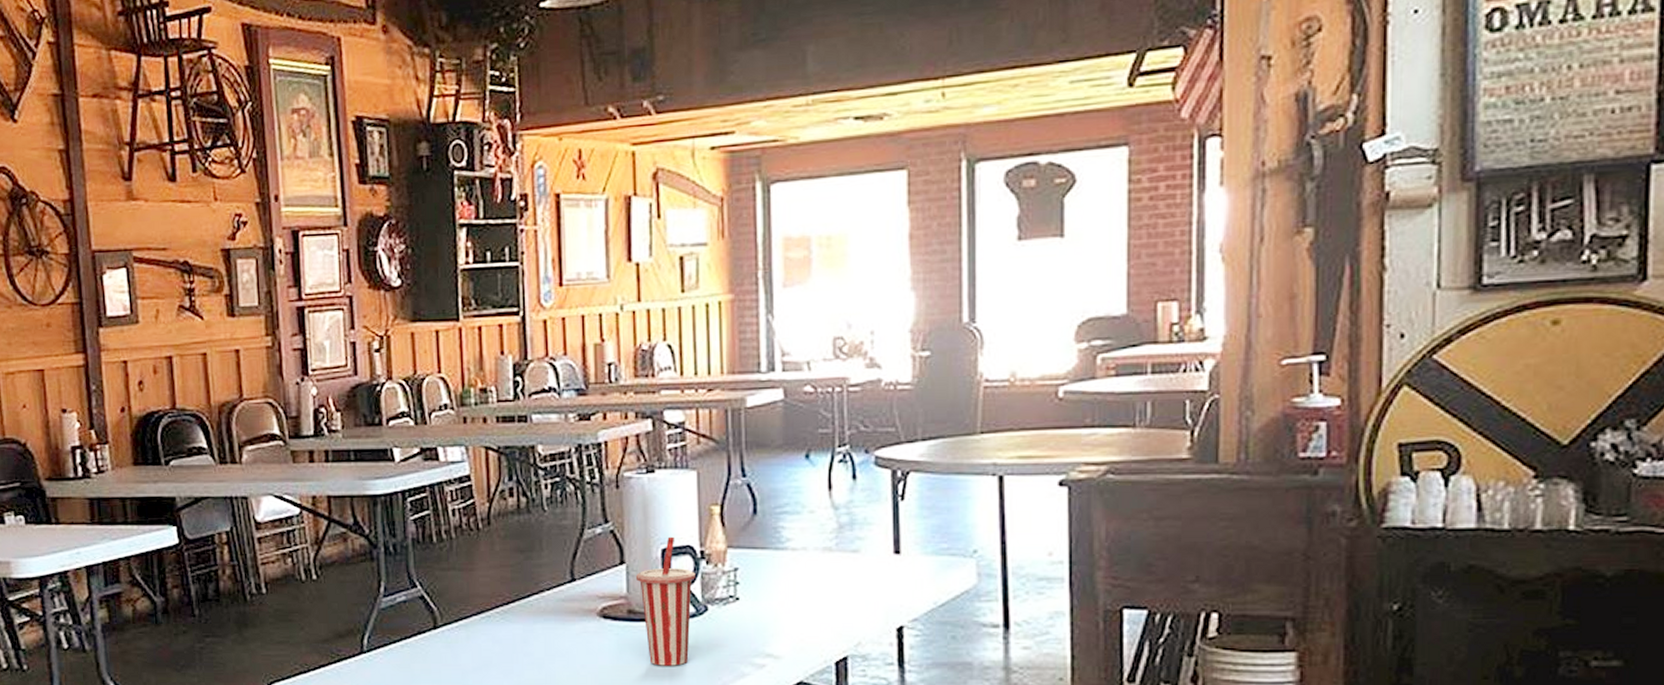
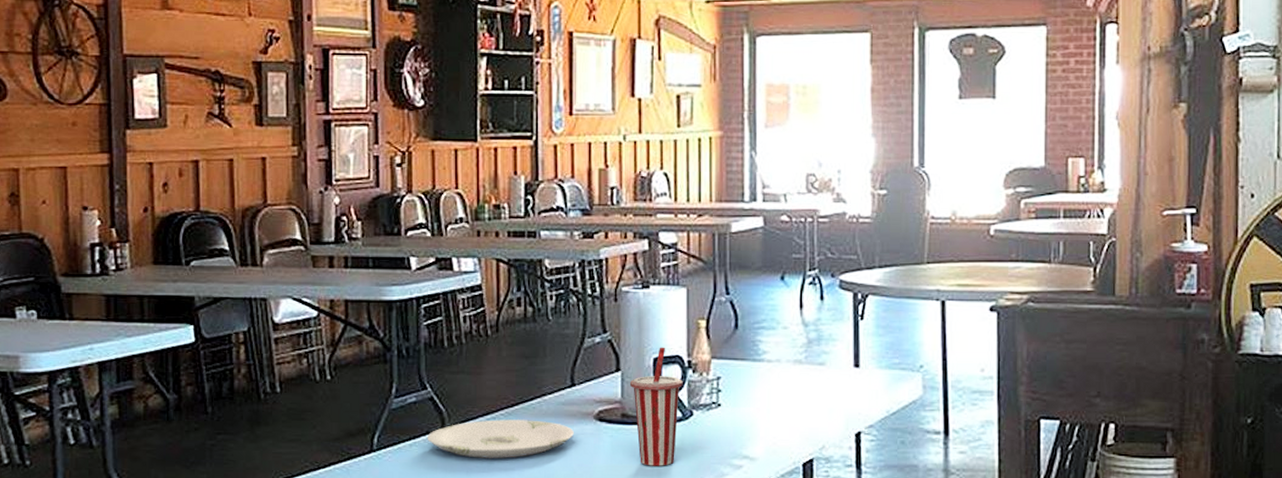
plate: none [418,618,576,659] -> present [426,419,574,458]

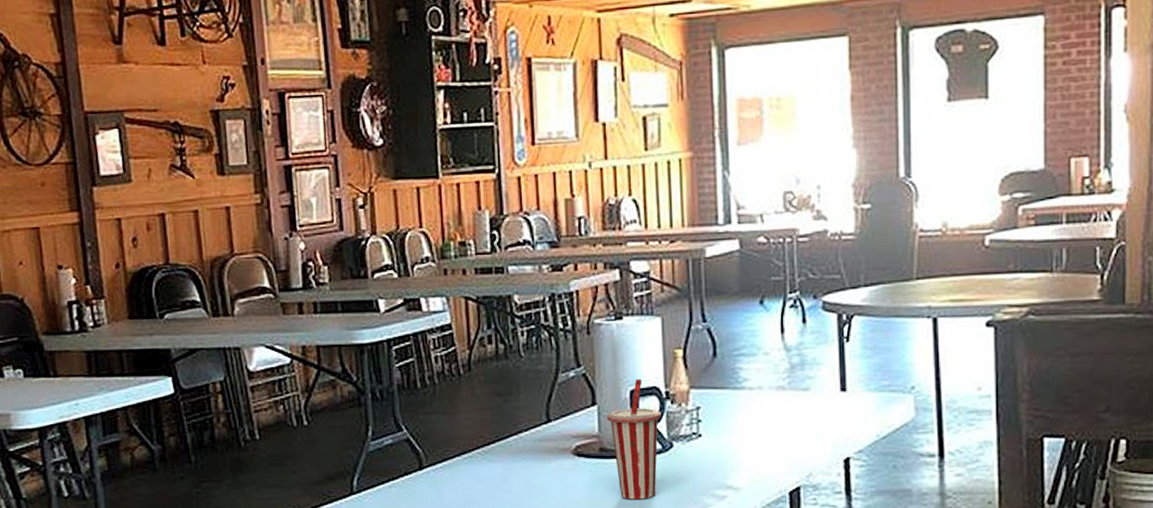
plate: present [426,419,574,458] -> none [405,457,552,497]

